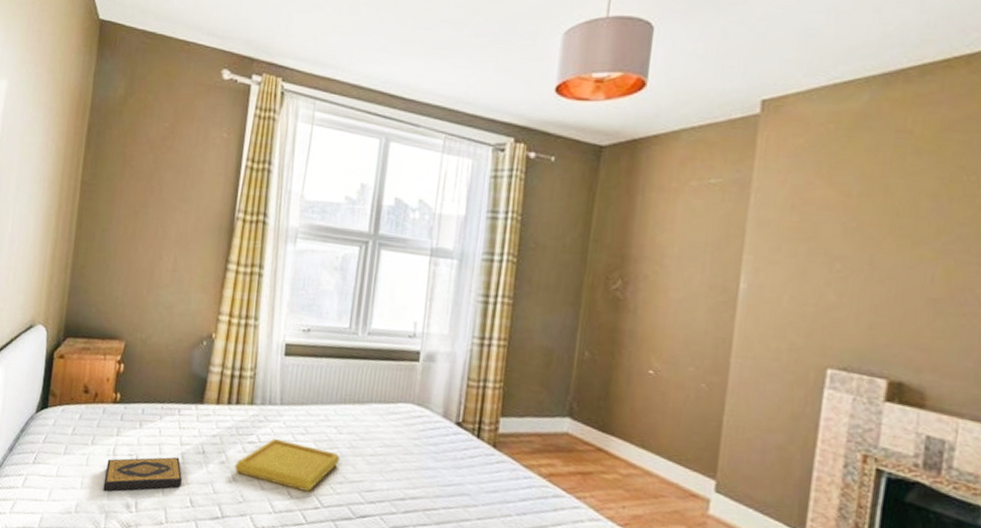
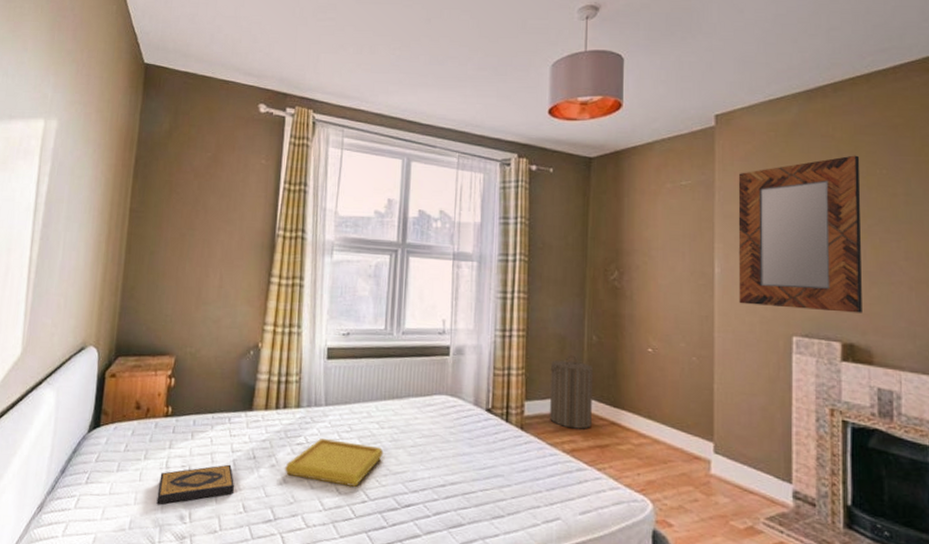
laundry hamper: none [527,371,583,454] -> present [550,355,594,430]
home mirror: none [765,156,943,348] -> present [738,155,862,313]

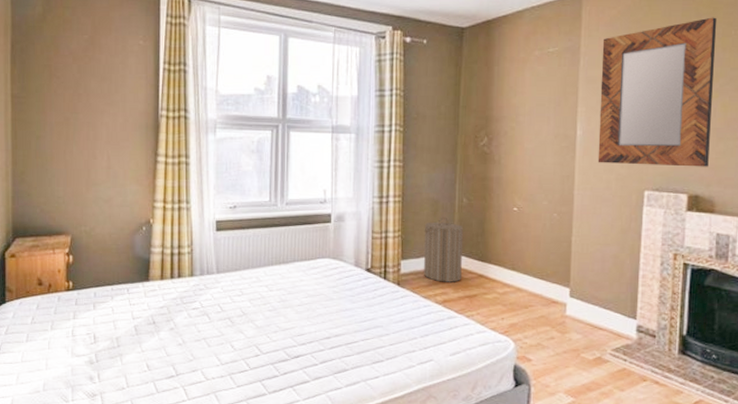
hardback book: present [156,464,234,505] -> none [66,330,137,369]
serving tray: present [285,439,384,487] -> none [183,303,273,343]

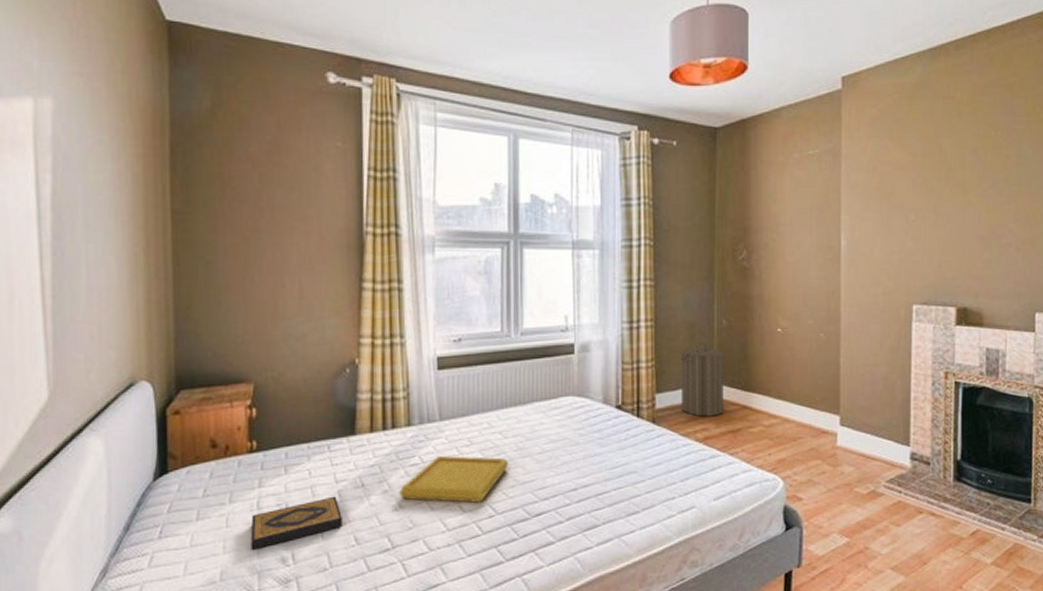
hardback book: none [66,330,137,369] -> present [250,496,342,551]
serving tray: none [183,303,273,343] -> present [400,456,509,503]
home mirror: present [597,17,717,167] -> none [863,117,978,278]

